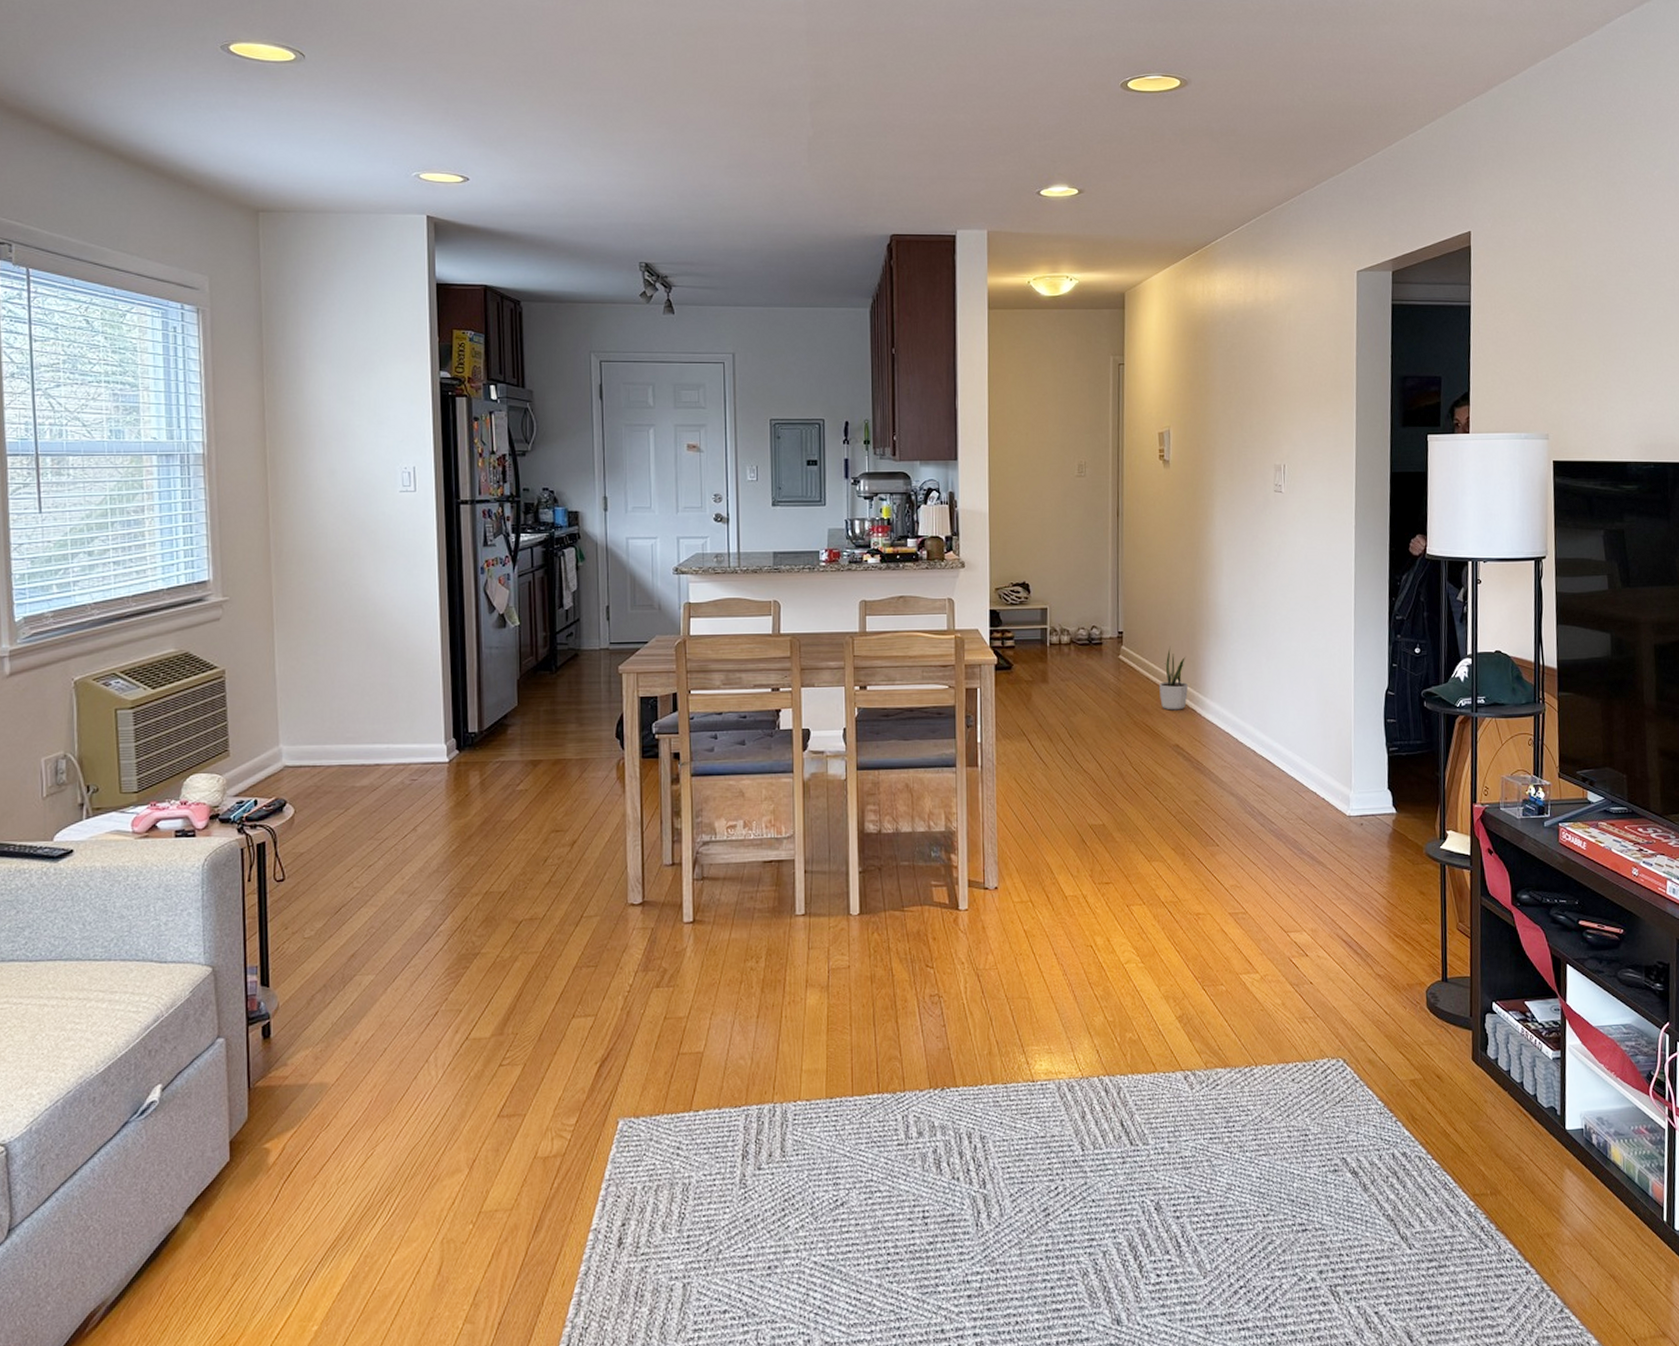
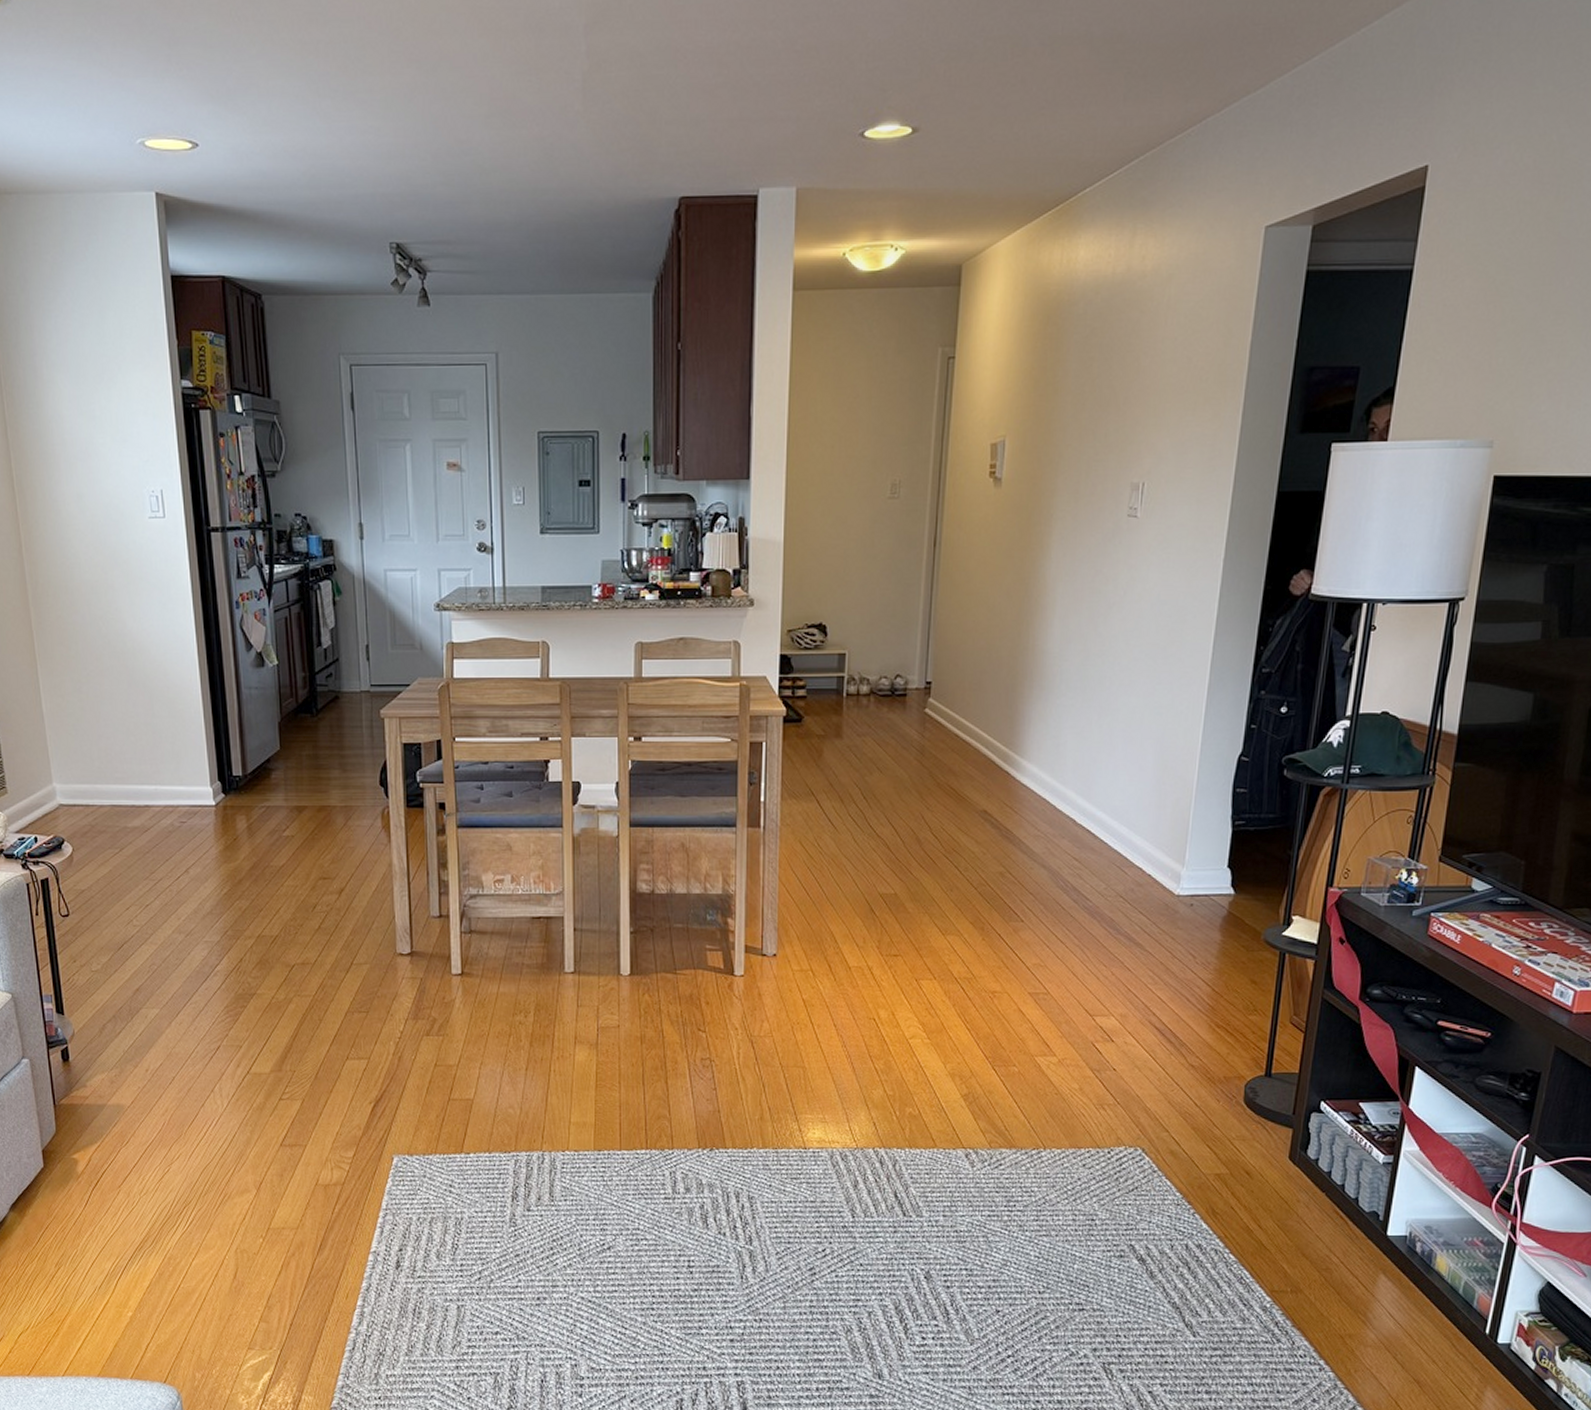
potted plant: present [1159,646,1188,711] -> none [969,699,1004,772]

